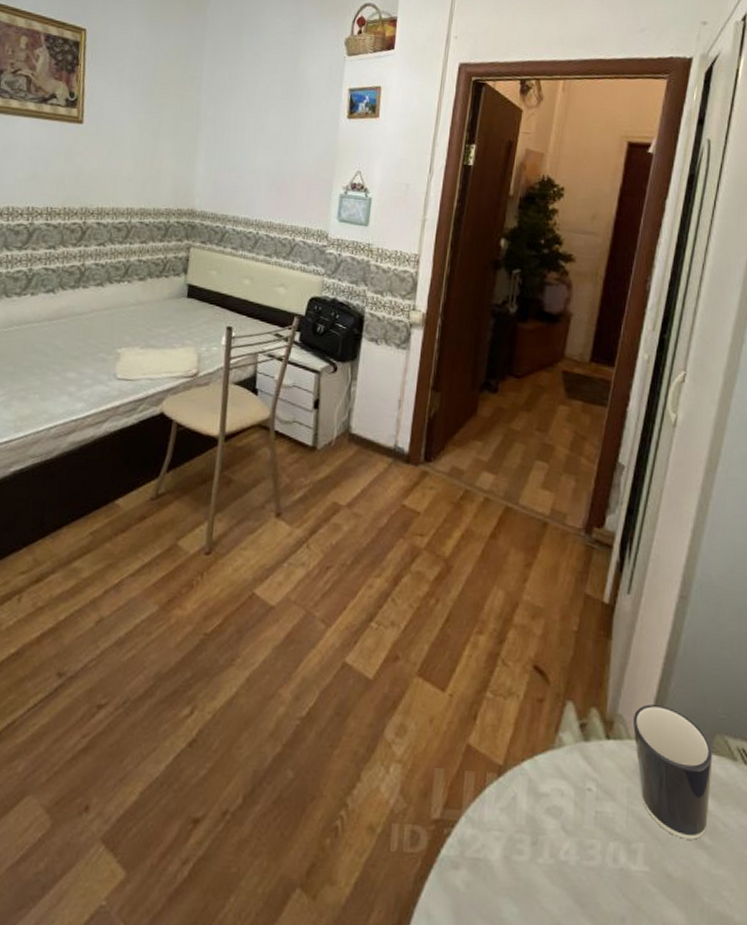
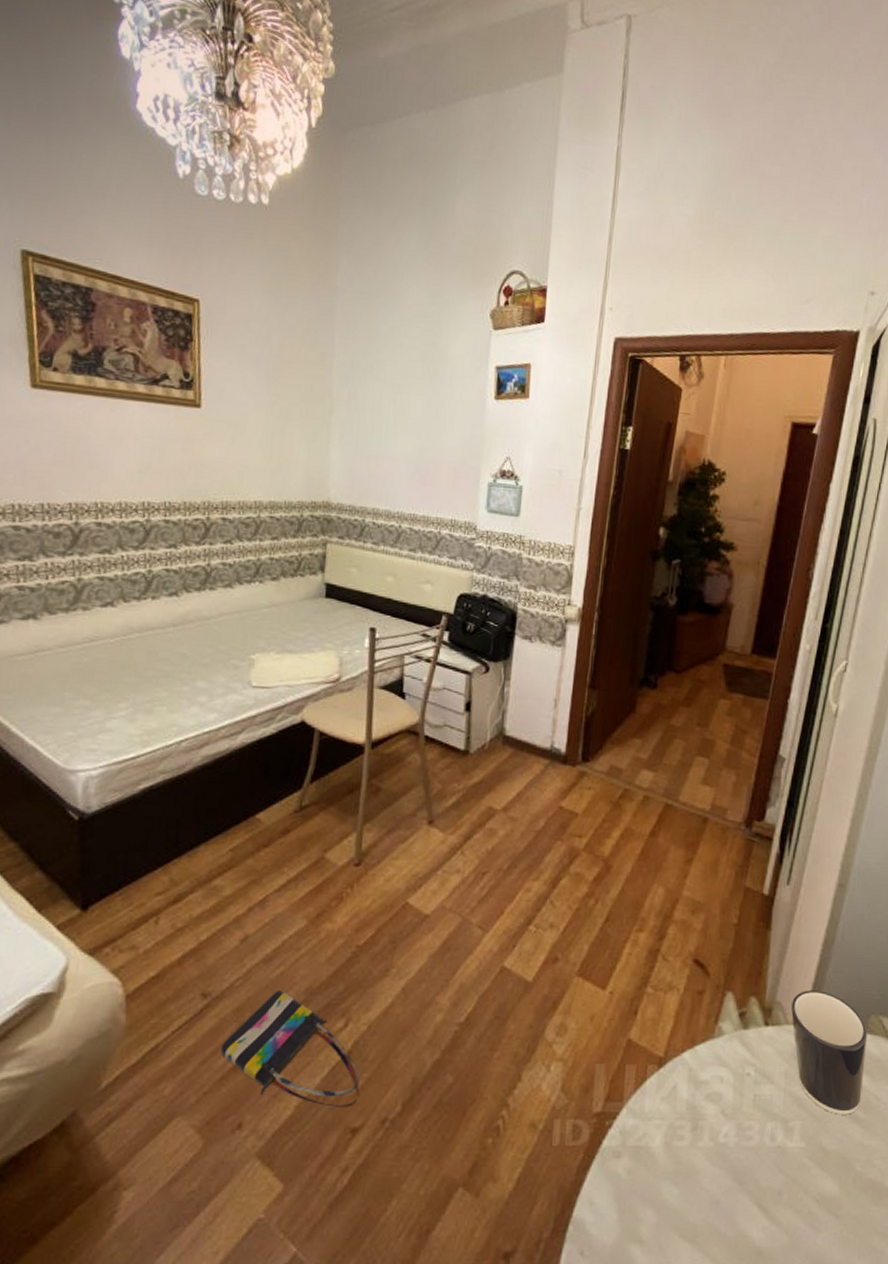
tote bag: none [71,673,203,797] -> present [220,989,359,1107]

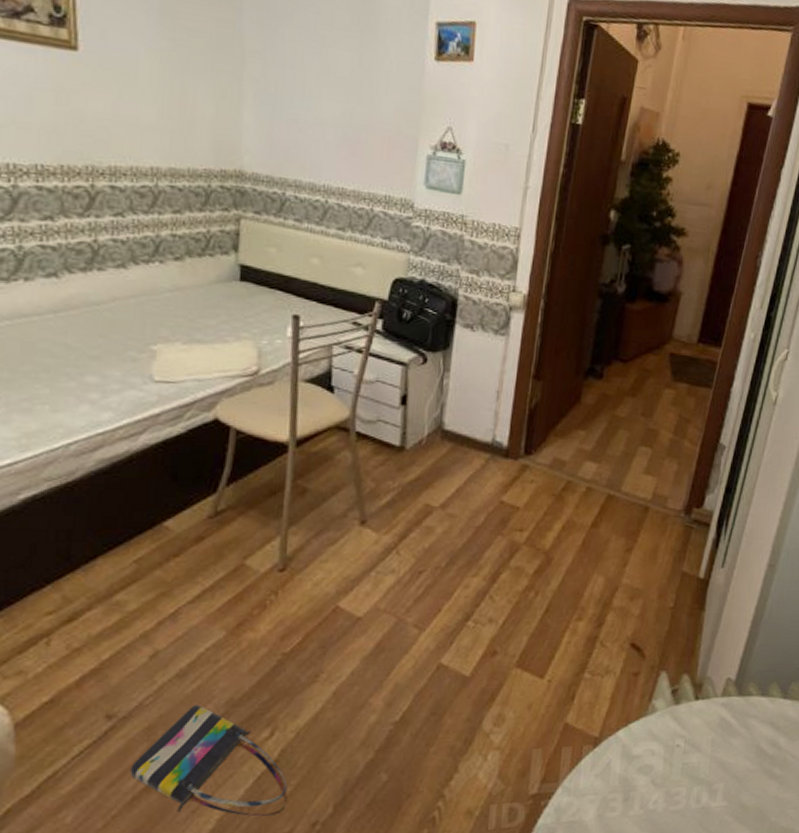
mug: present [791,990,868,1115] -> none [720,664,788,774]

